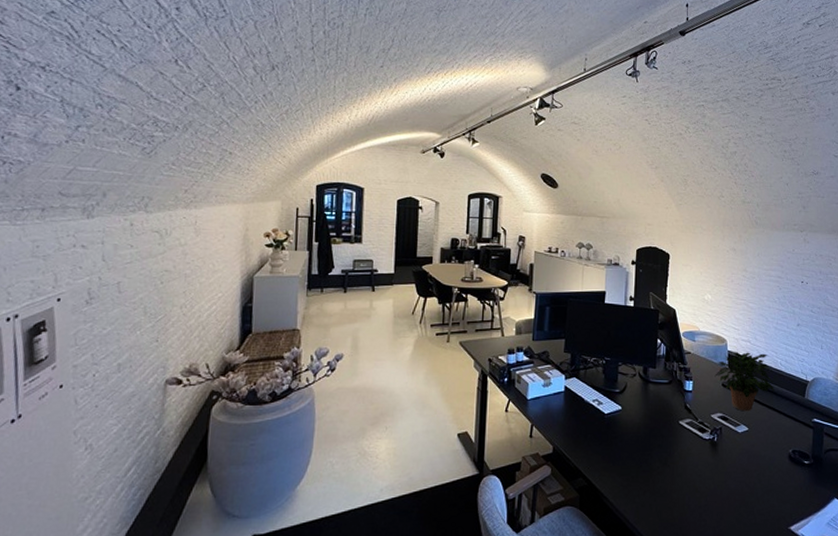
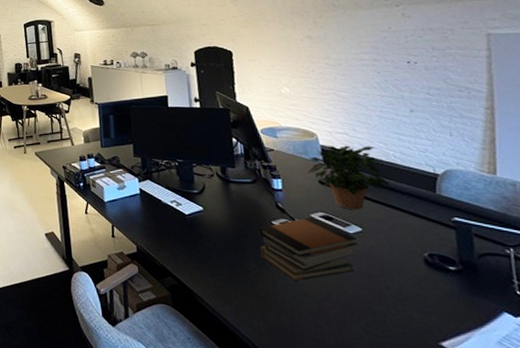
book stack: none [666,417,743,477] -> present [258,217,358,281]

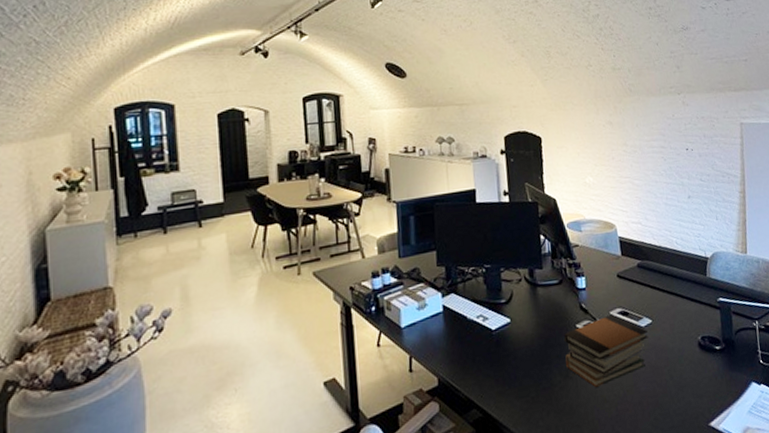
potted plant: present [307,144,391,211] -> none [608,234,674,303]

